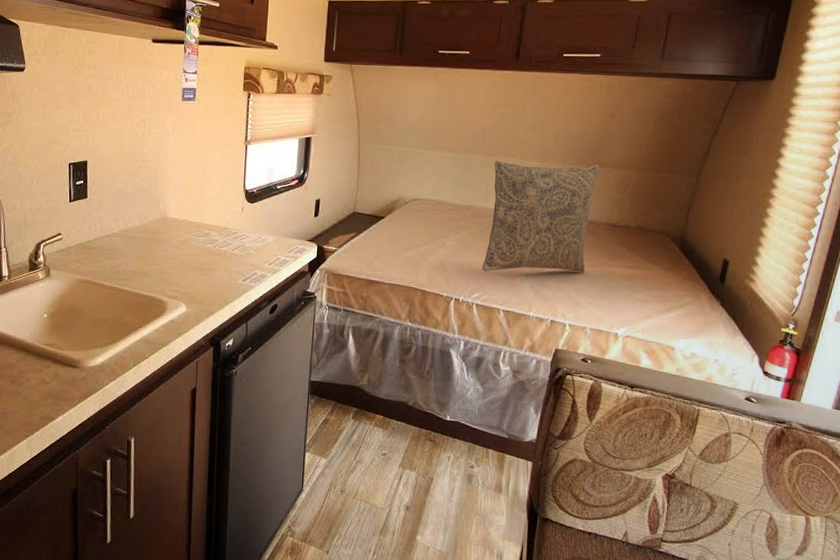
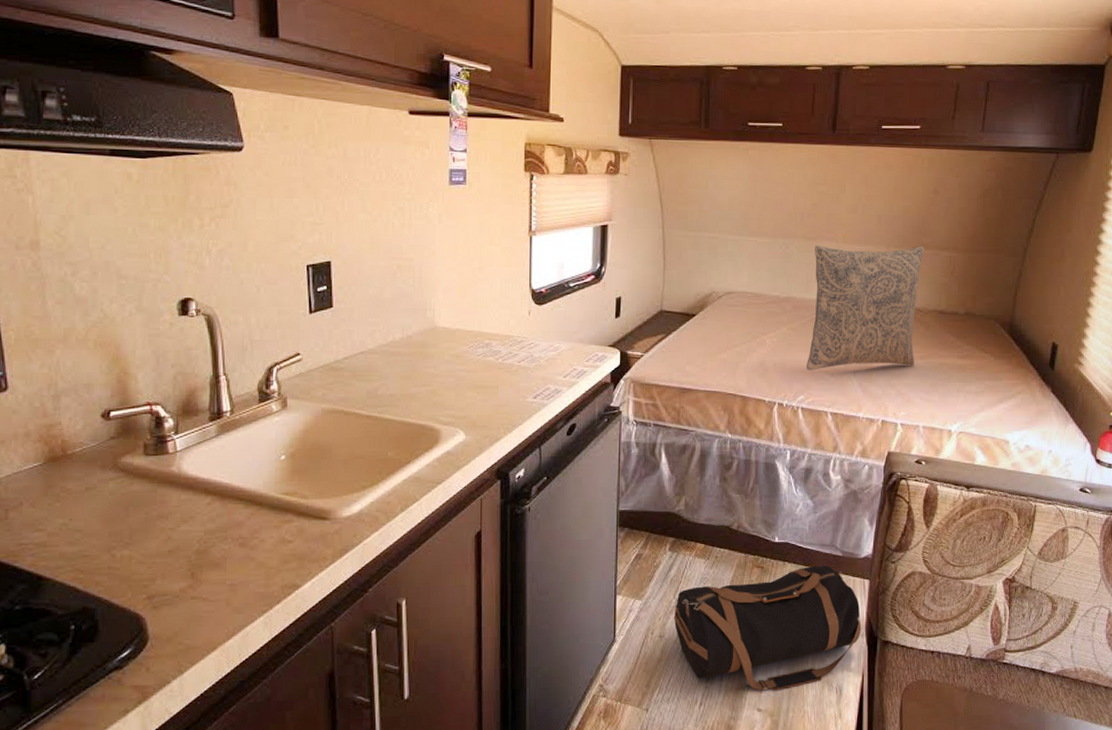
duffel bag: none [353,444,523,550] -> present [673,566,862,691]

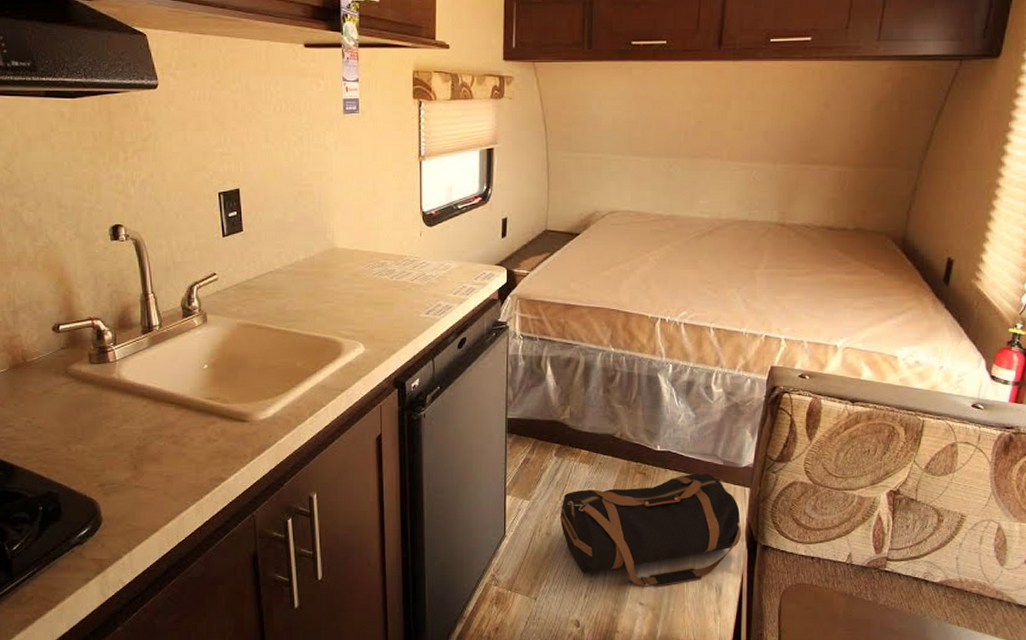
pillow: present [806,245,924,370] -> none [689,162,813,287]

